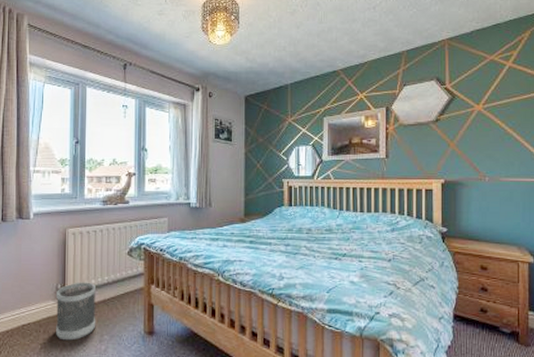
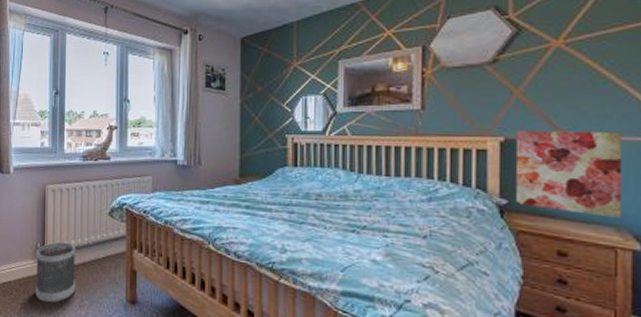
wall art: none [452,174,522,239] -> present [515,130,623,218]

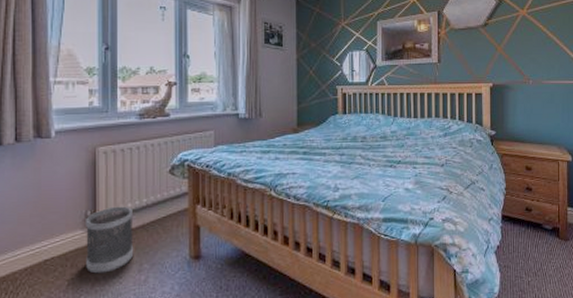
wall art: present [515,130,623,218] -> none [499,77,561,139]

